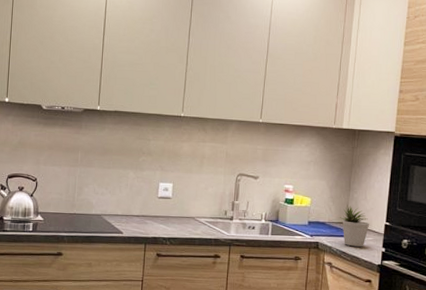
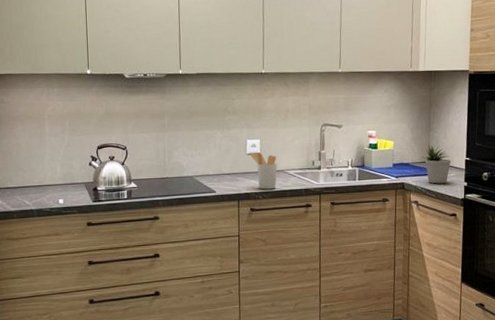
utensil holder: none [160,196,189,236] -> present [249,152,278,190]

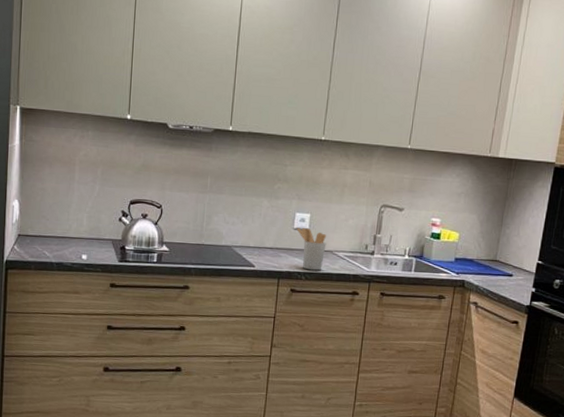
potted plant: present [423,144,452,184] -> none [489,241,521,287]

